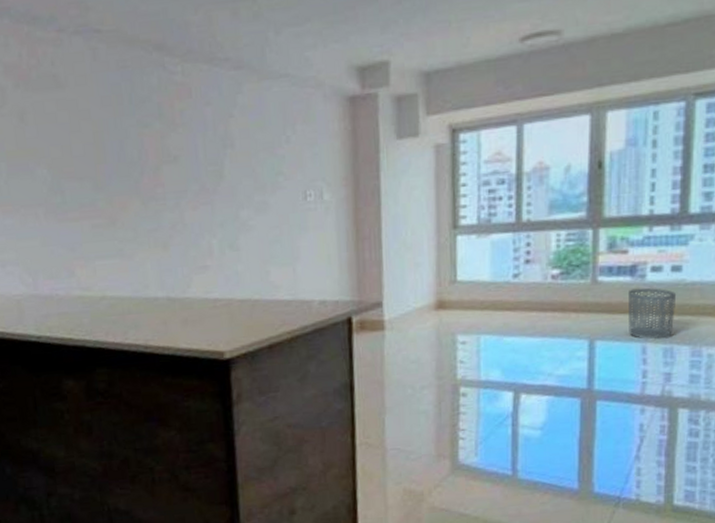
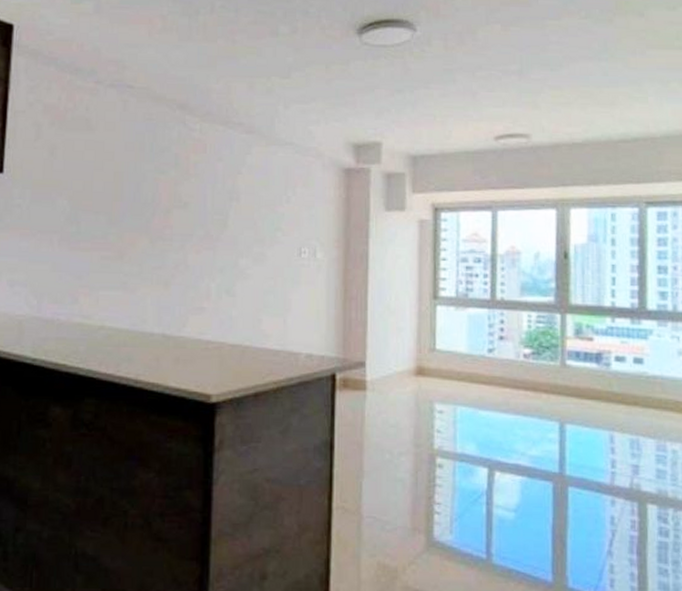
waste bin: present [629,288,677,340] -> none [595,376,640,430]

